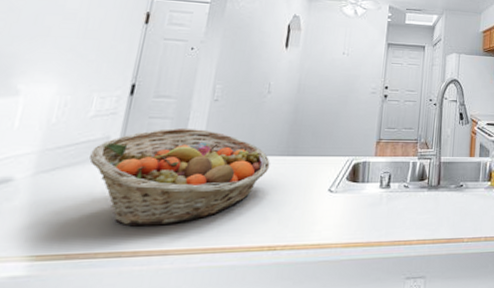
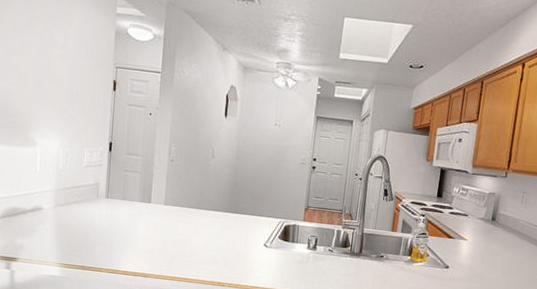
fruit basket: present [89,127,270,227] -> none [88,180,217,255]

